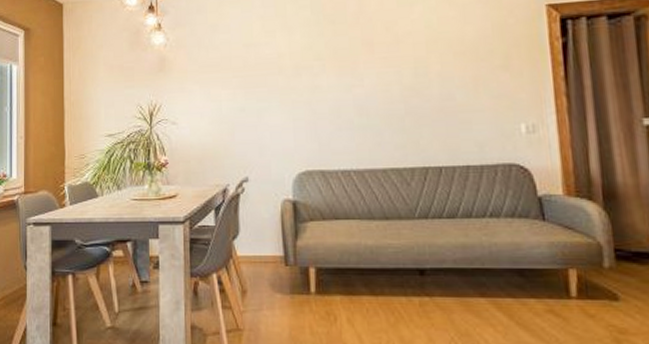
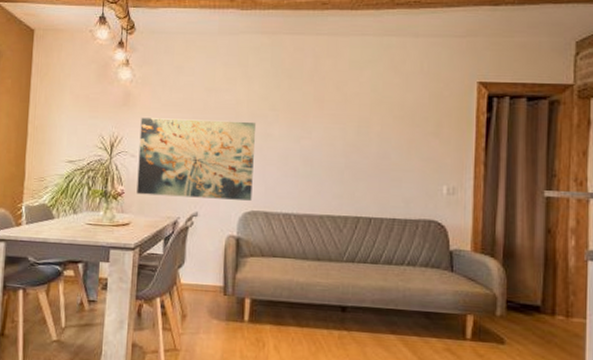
wall art: none [178,75,305,164] -> present [136,117,255,201]

